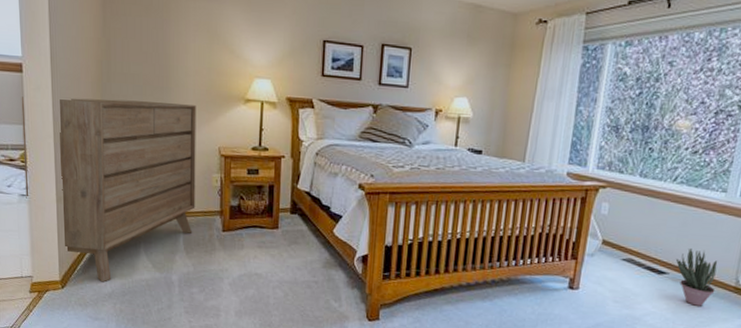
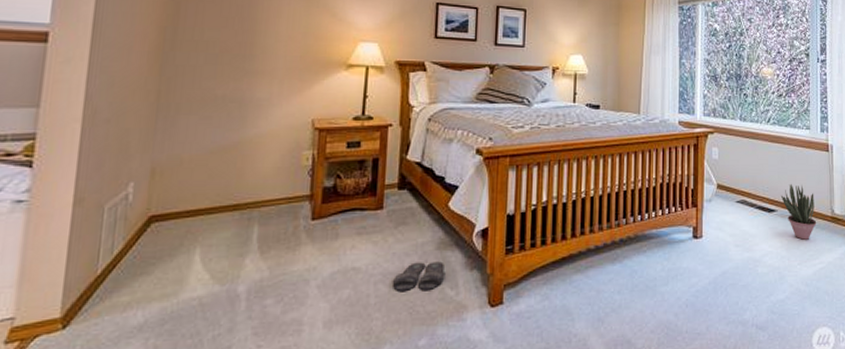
dresser: present [21,96,196,282] -> none [23,70,287,311]
slippers: none [288,276,330,300] -> present [393,261,446,293]

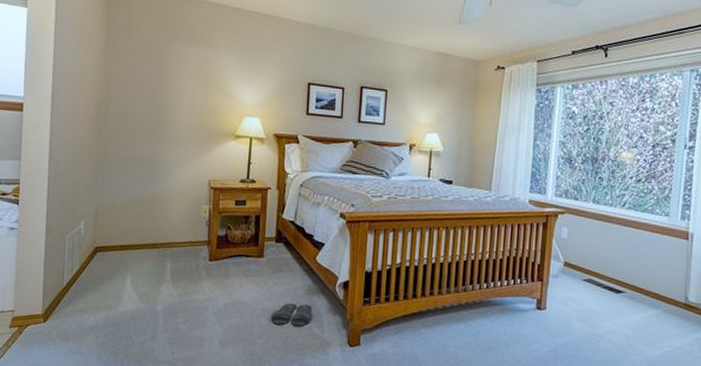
potted plant: present [780,184,817,240] -> none [630,268,668,323]

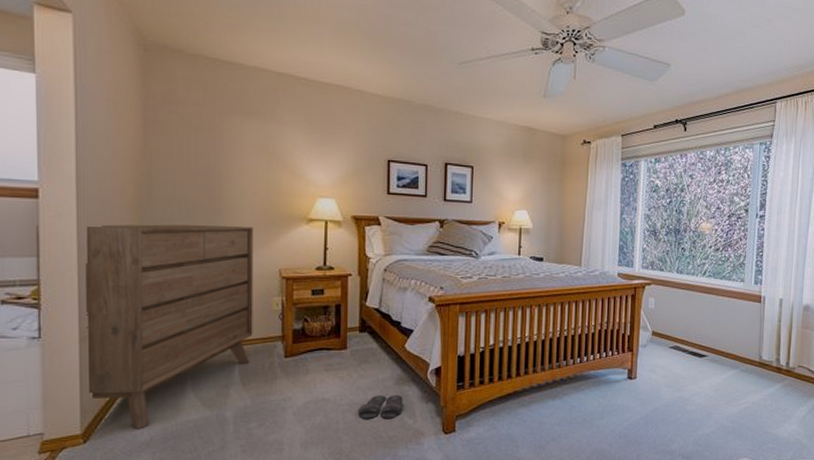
dresser: none [15,134,189,315] -> present [35,224,254,430]

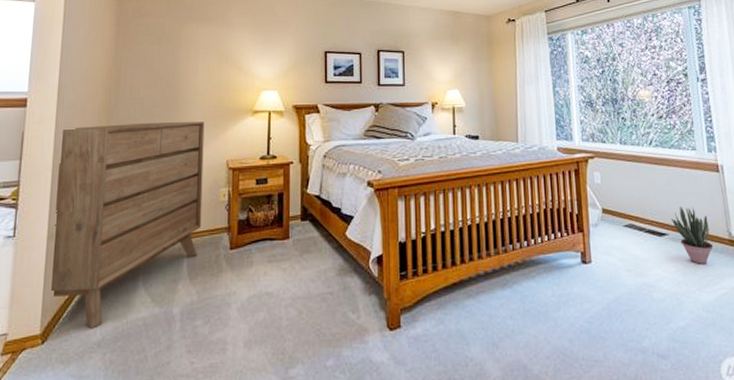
slippers: present [359,395,404,420] -> none [301,287,347,316]
potted plant: none [712,332,745,382] -> present [670,206,714,264]

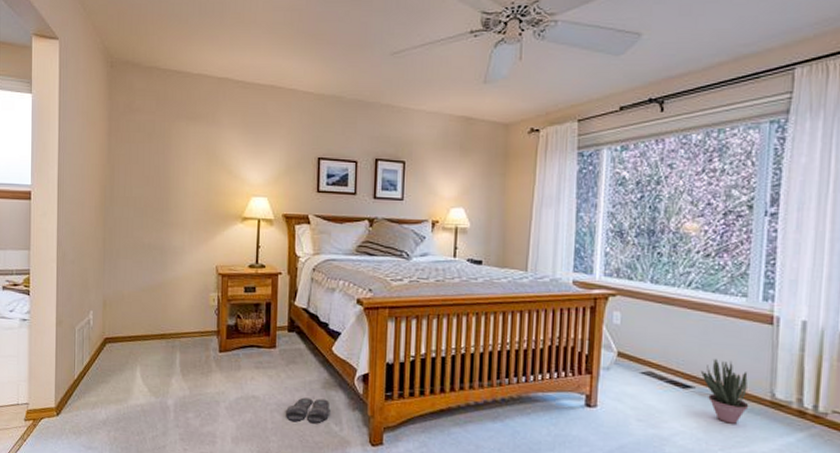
dresser: present [12,122,205,329] -> none [27,222,195,409]
slippers: none [301,287,347,316] -> present [286,397,331,424]

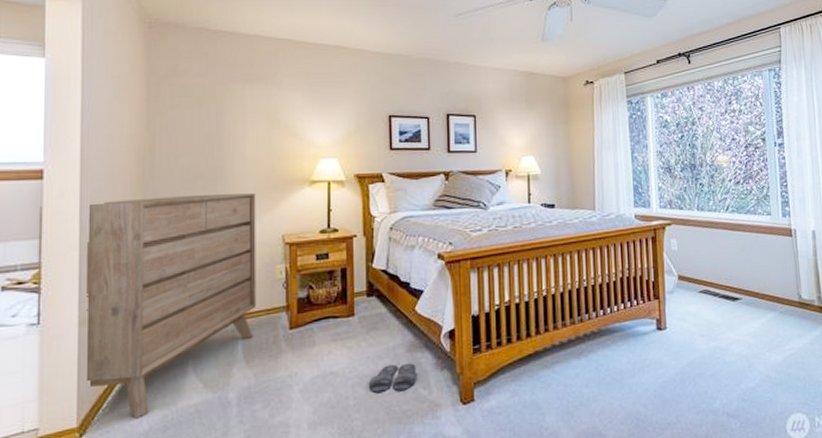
dresser: none [27,222,195,409] -> present [36,193,257,419]
potted plant: present [700,359,749,424] -> none [744,271,784,327]

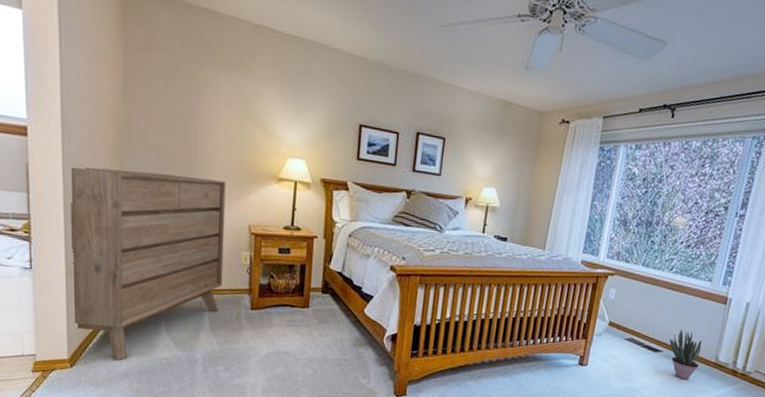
slippers: present [369,363,418,394] -> none [317,354,360,378]
potted plant: none [744,271,784,327] -> present [668,330,703,380]

